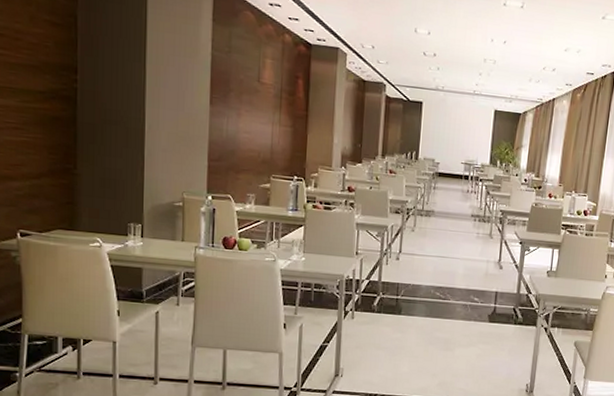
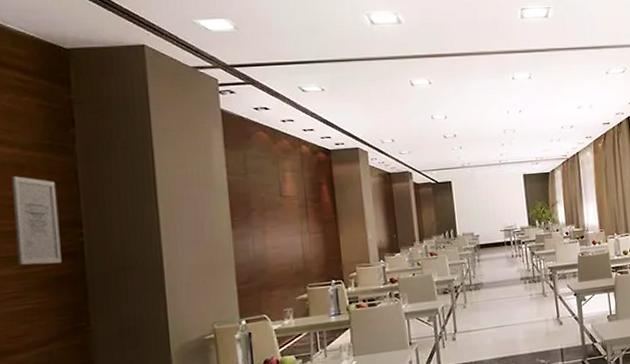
wall art: none [19,10,57,104] -> present [12,176,62,265]

